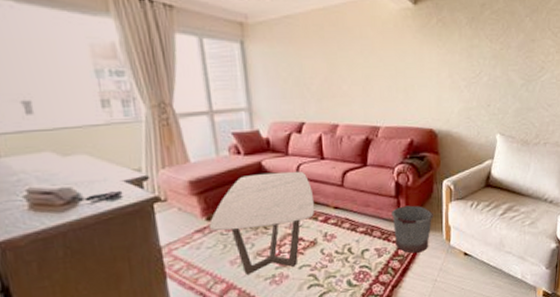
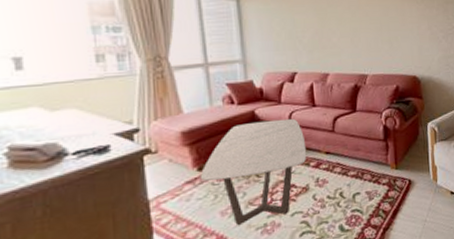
bucket: present [391,205,433,254] -> none [381,147,420,195]

